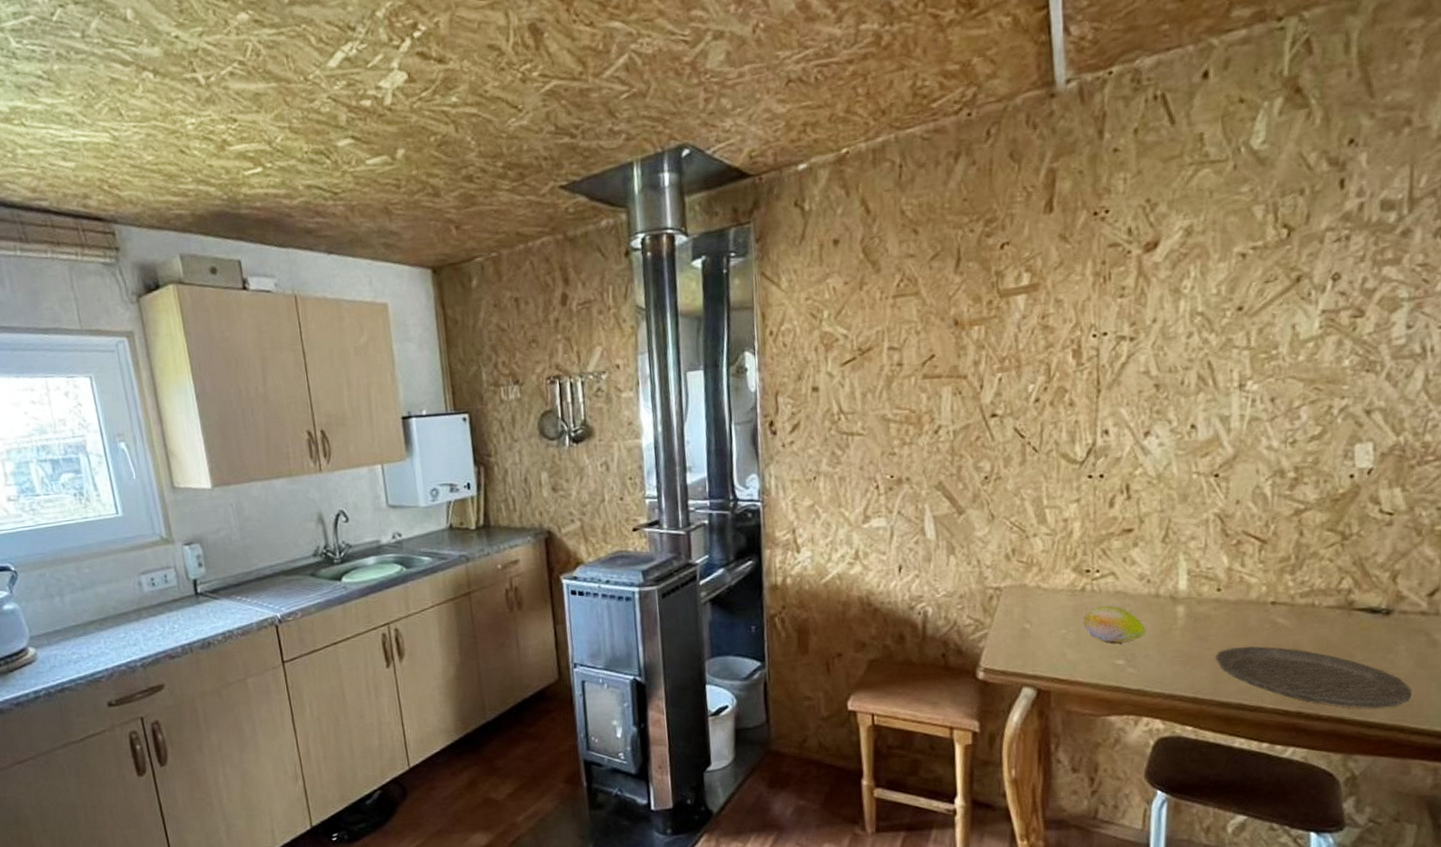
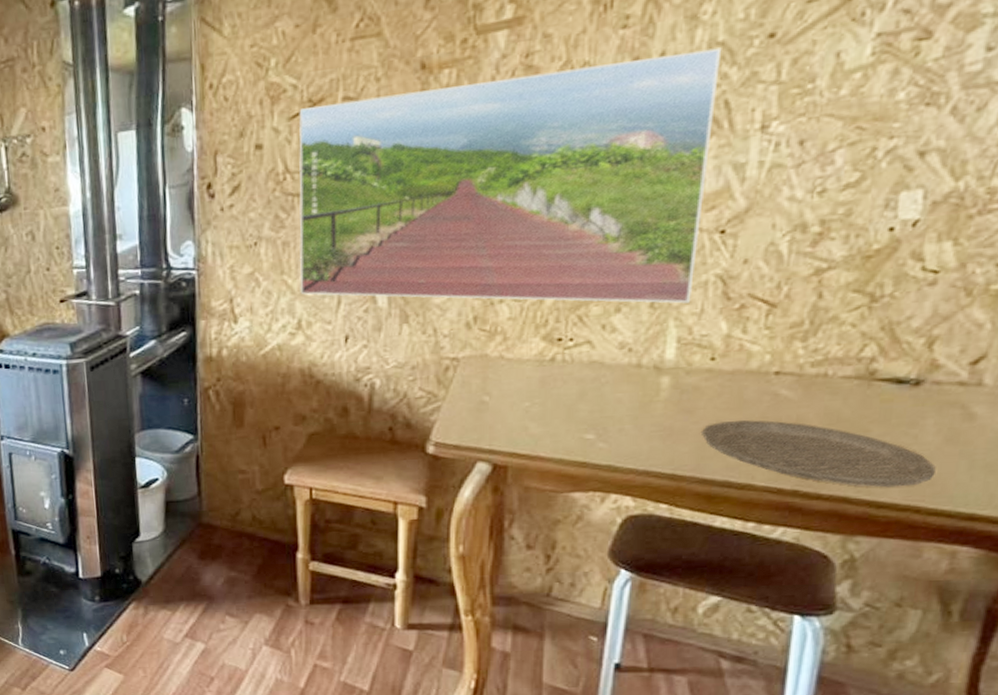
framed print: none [850,317,1202,539] -> present [299,47,722,304]
fruit: present [1083,605,1146,643] -> none [550,376,623,416]

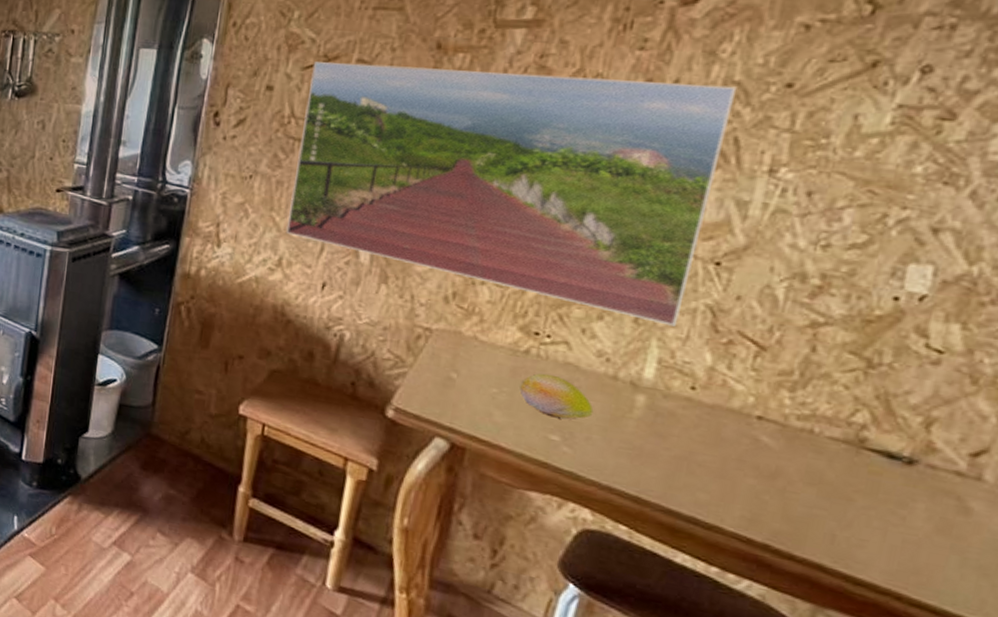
fruit: none [550,376,623,416] -> present [519,373,594,419]
plate: present [702,420,936,488] -> none [672,454,923,570]

